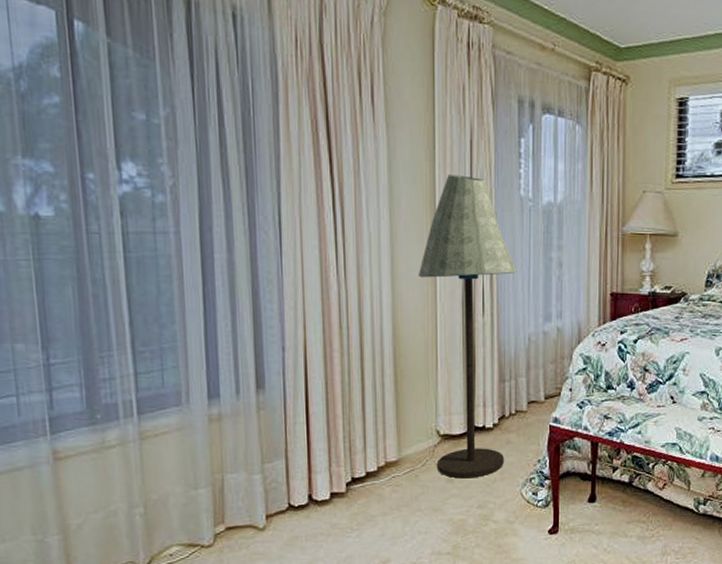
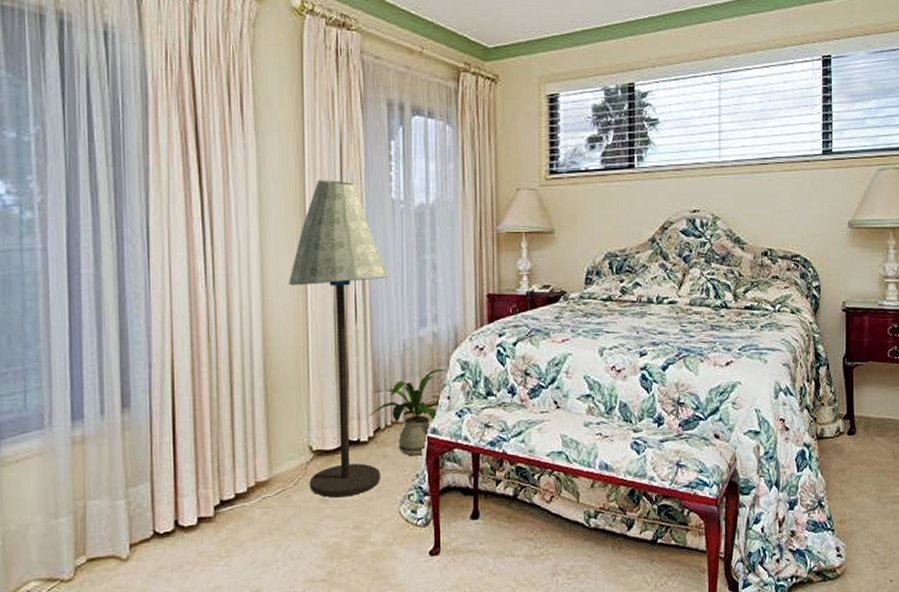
house plant: none [494,362,570,443] -> present [369,368,447,456]

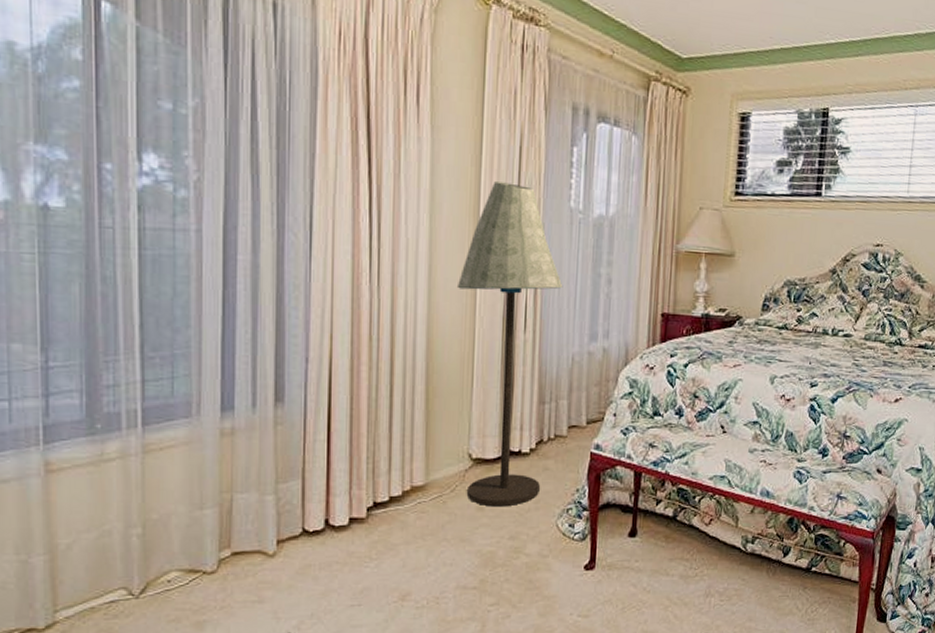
house plant: present [369,368,447,456] -> none [532,385,615,471]

